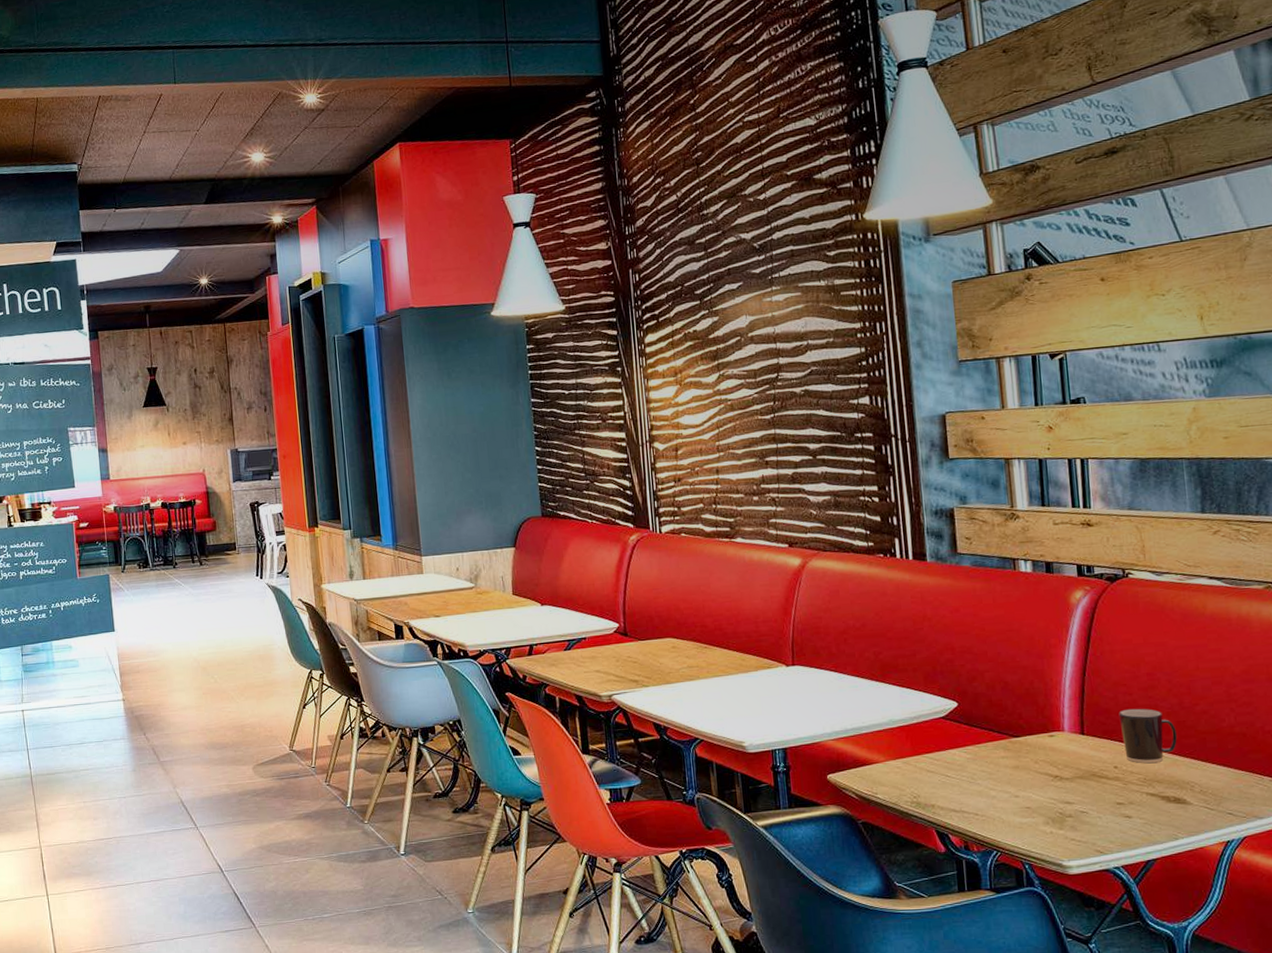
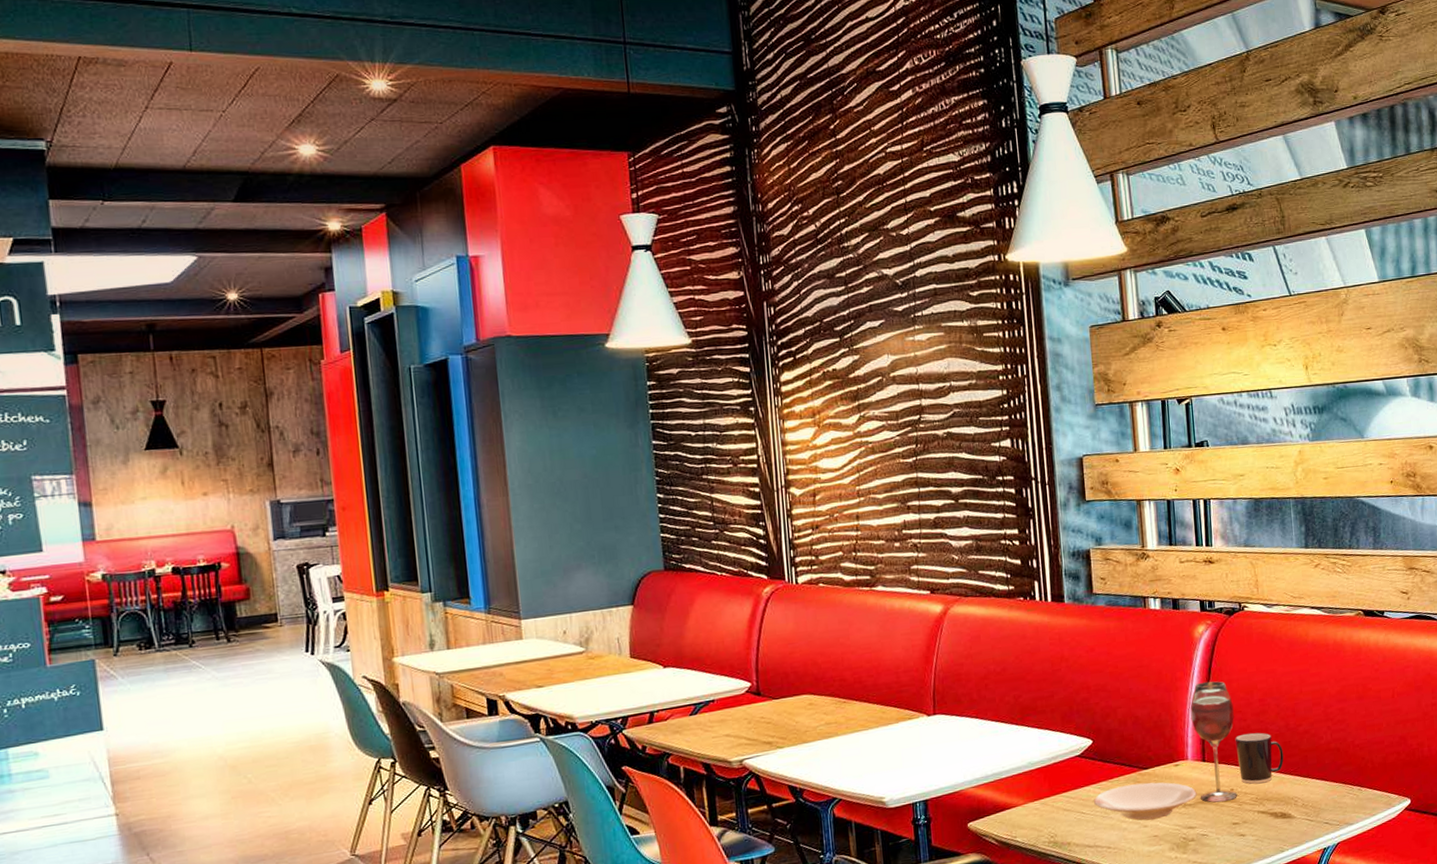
saucer: none [959,751,1075,791] -> present [1093,782,1197,821]
wineglass: none [1066,650,1122,779] -> present [1190,681,1237,803]

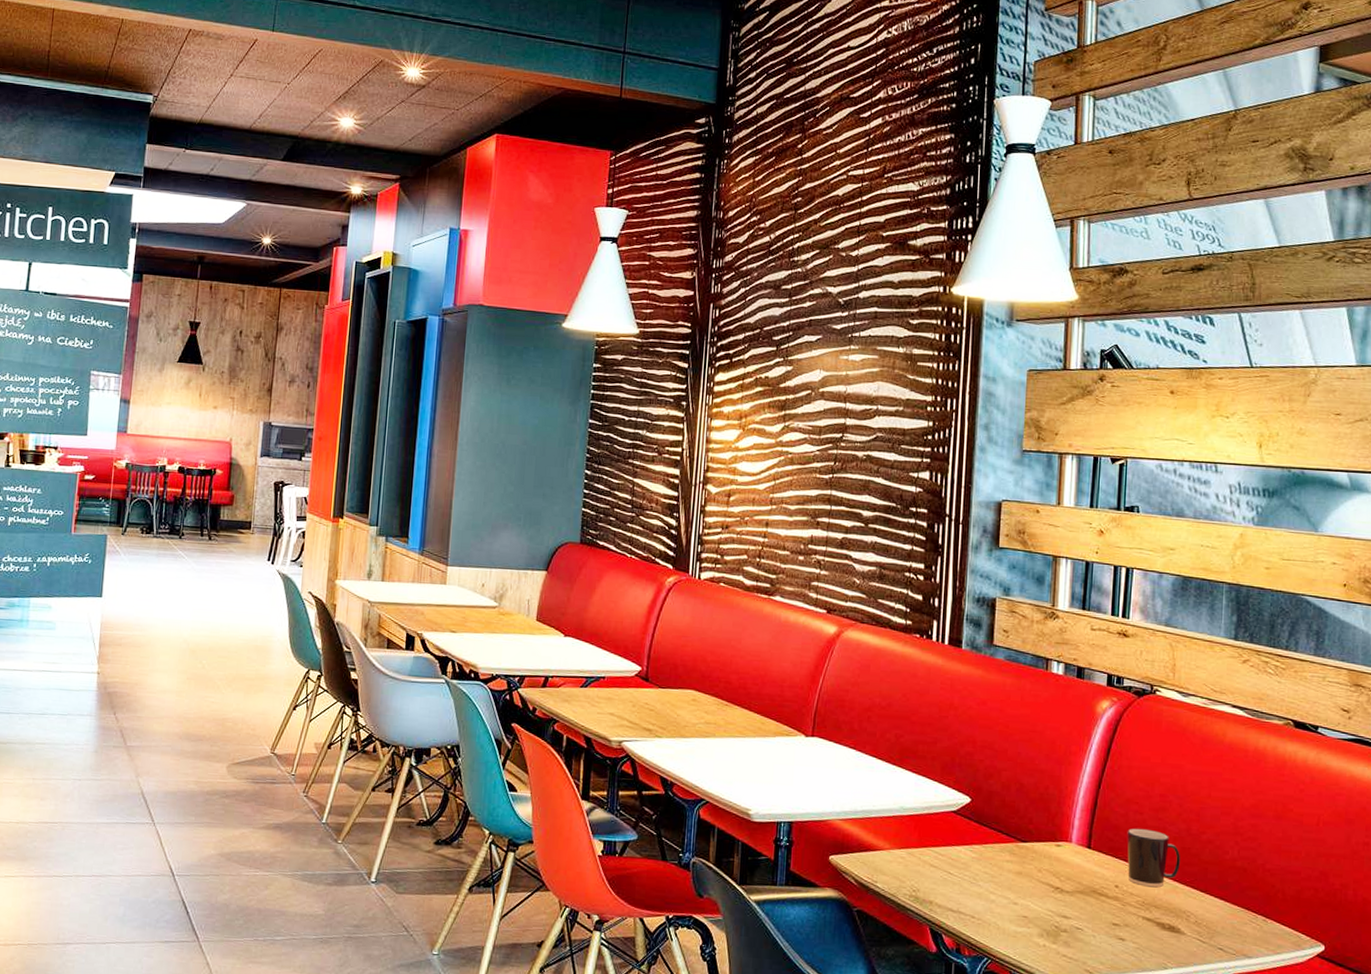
saucer: present [1093,782,1197,821] -> none [963,854,1077,899]
wineglass: present [1190,681,1237,803] -> none [1081,762,1130,898]

